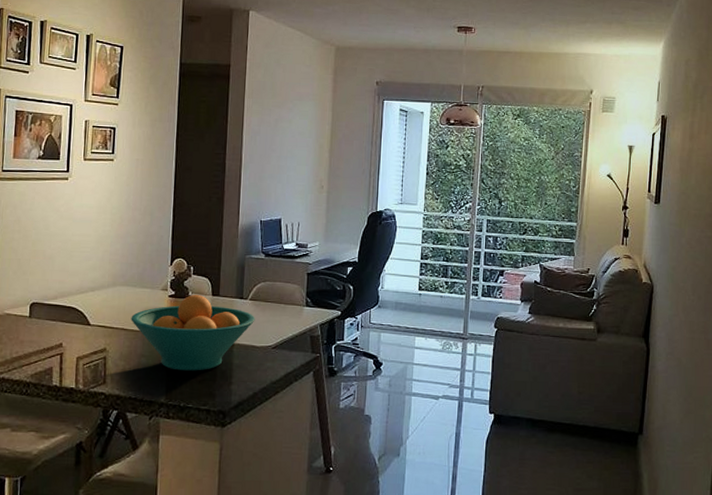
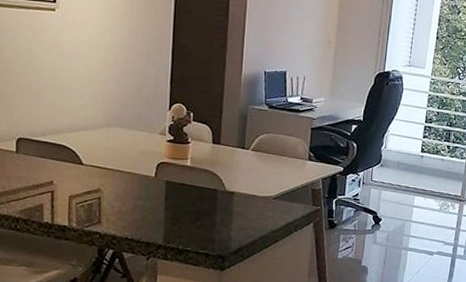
fruit bowl: present [131,294,255,371] -> none [126,141,257,217]

